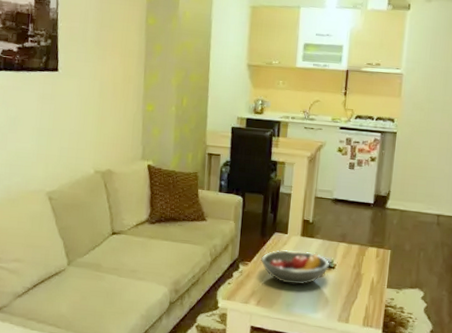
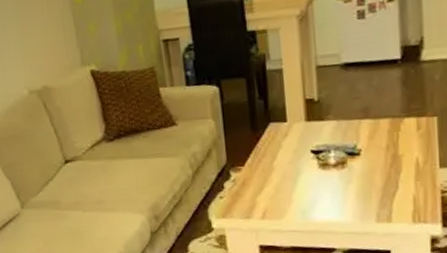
fruit bowl: present [261,250,330,285] -> none [257,138,353,185]

